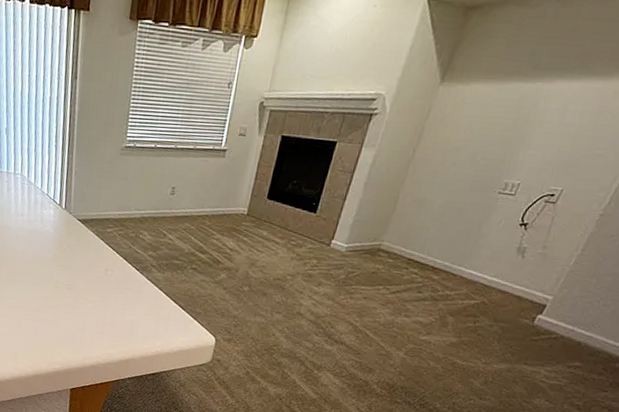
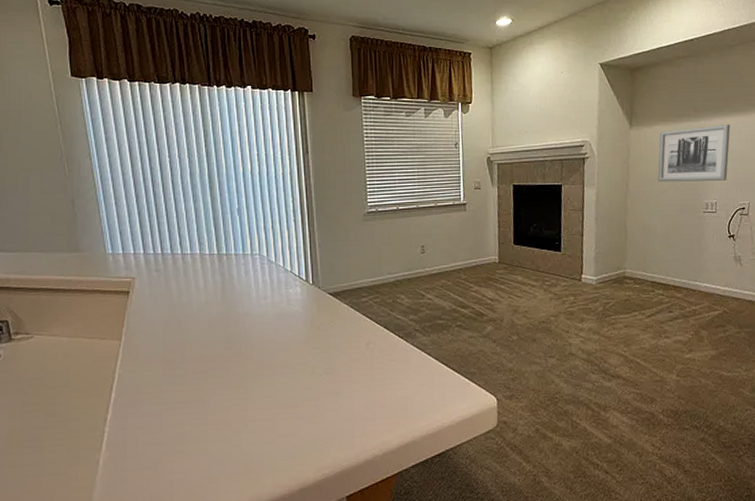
wall art: none [454,89,577,160] -> present [657,124,731,182]

